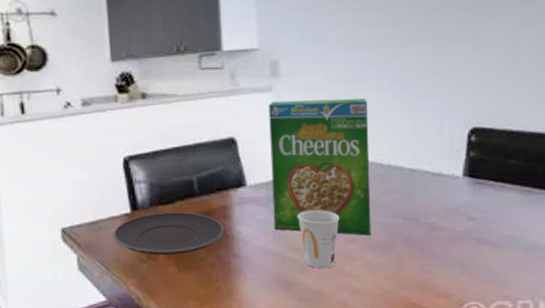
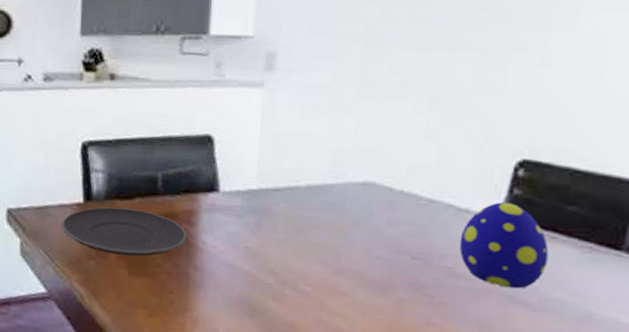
cereal box: present [268,98,372,236] -> none [246,99,384,270]
cup: present [298,209,340,269] -> none [277,229,329,300]
decorative egg: none [437,163,501,232] -> present [459,202,549,289]

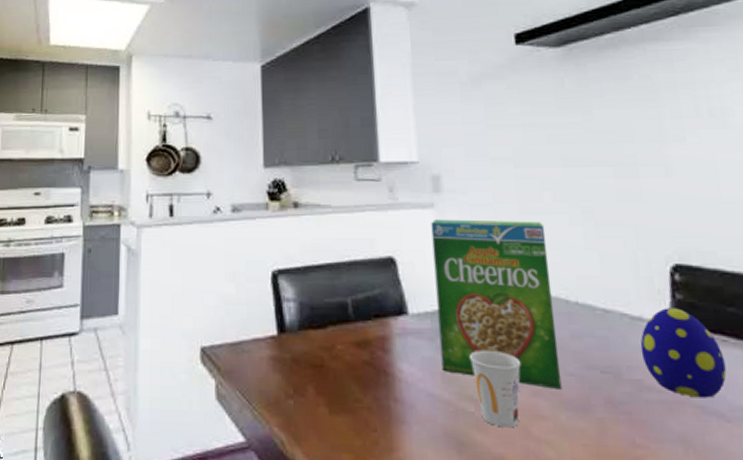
plate: present [60,207,188,257] -> none [256,338,384,391]
cereal box: none [246,99,384,270] -> present [431,219,563,389]
cup: none [277,229,329,300] -> present [470,350,521,428]

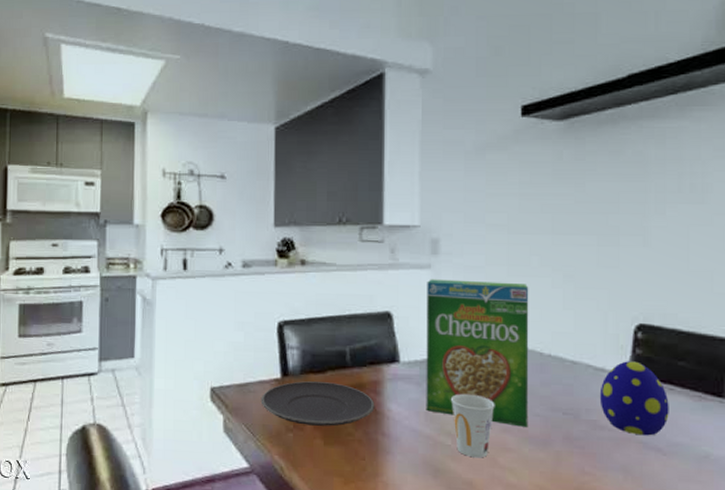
plate: none [256,338,384,391] -> present [260,381,375,426]

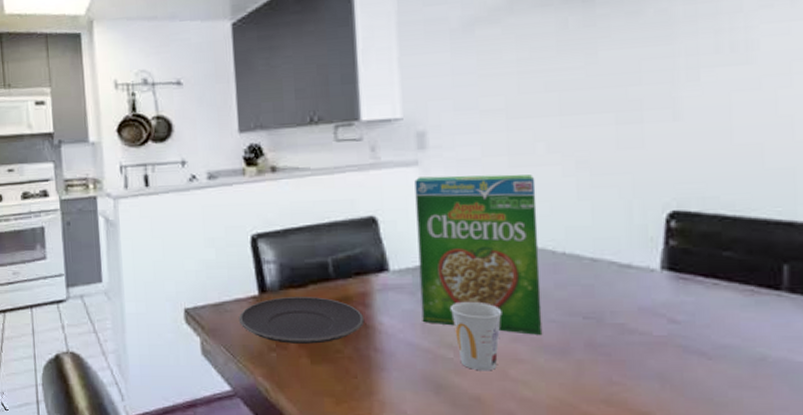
decorative egg: present [599,361,669,436] -> none [626,254,714,338]

